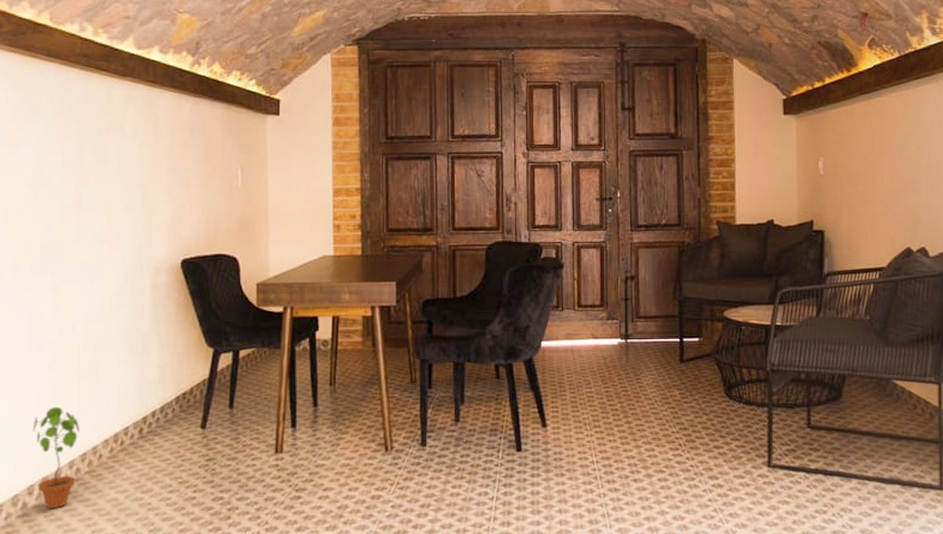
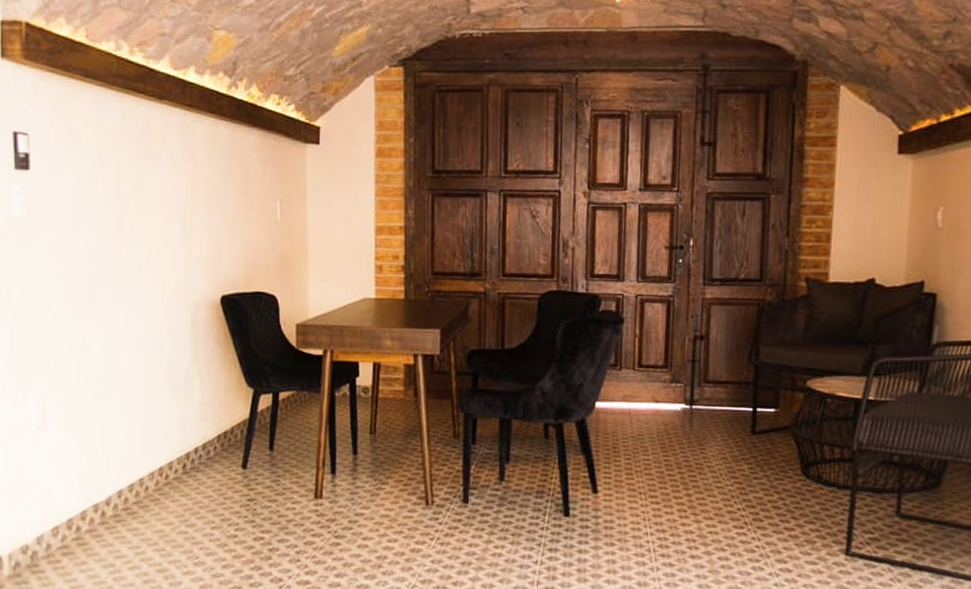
potted plant: present [32,406,81,508] -> none [83,436,128,535]

